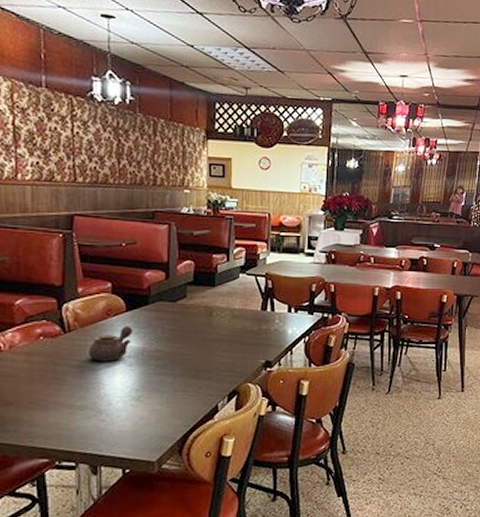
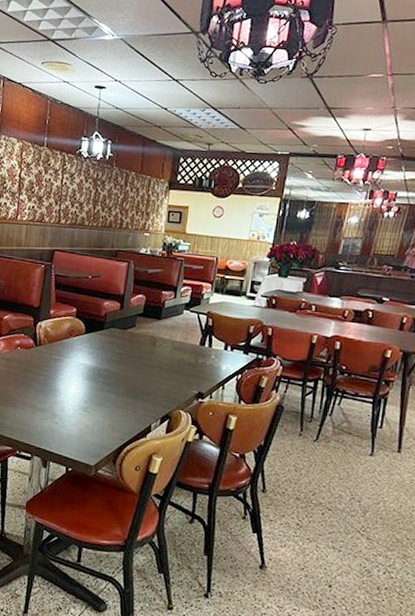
teapot: present [89,326,132,361] -> none [52,346,88,374]

